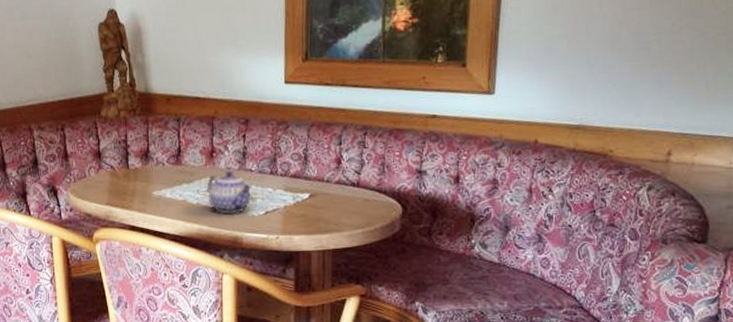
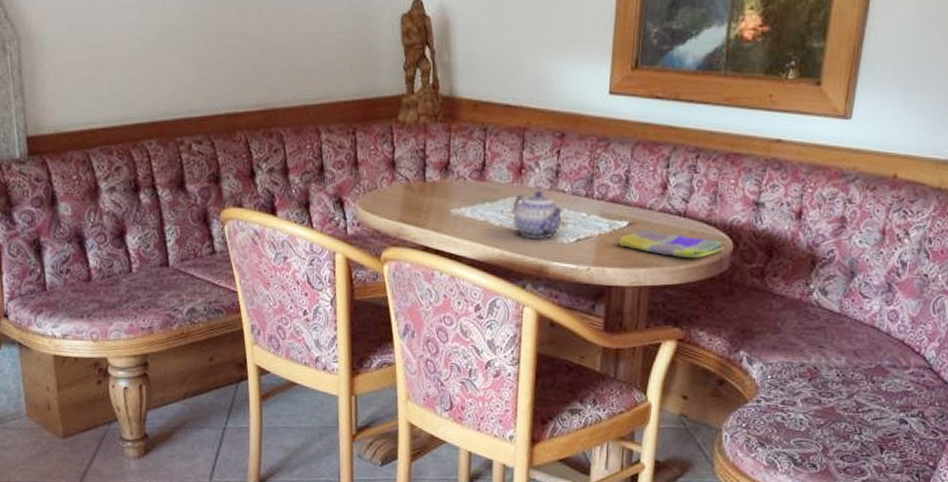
dish towel: none [300,199,396,222] -> present [616,229,725,258]

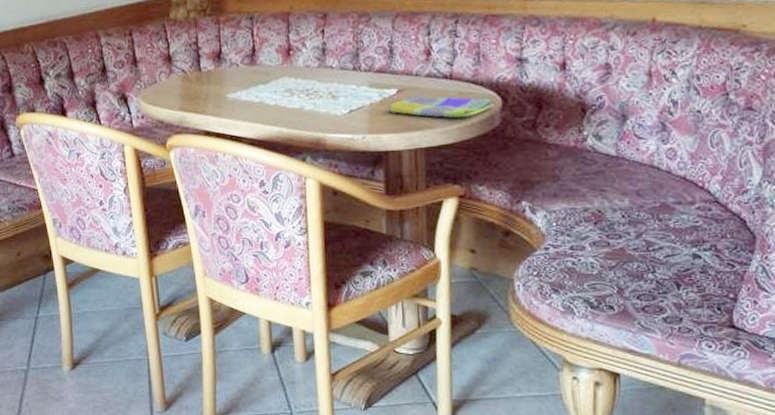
teapot: present [513,190,564,240] -> none [285,68,334,115]

